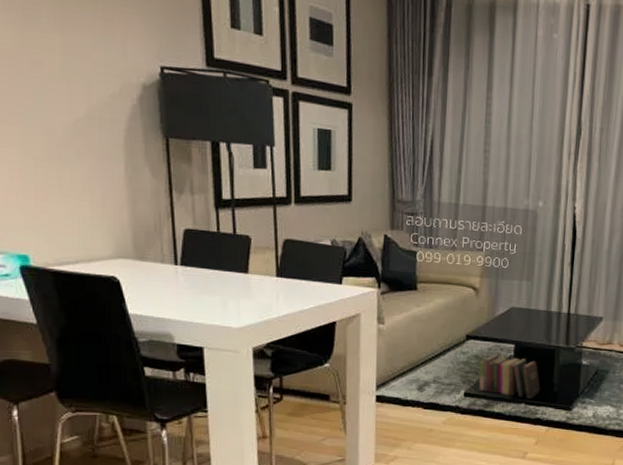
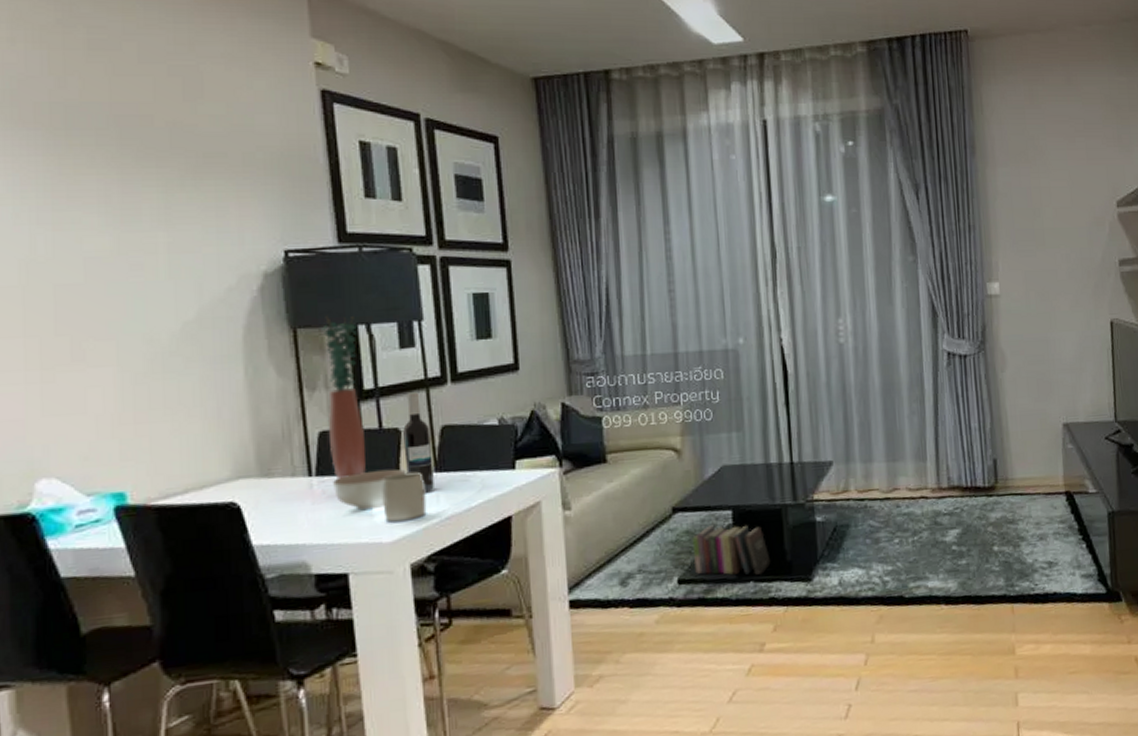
vase: none [190,129,222,271] -> present [322,315,367,479]
bowl: none [193,268,254,300] -> present [332,469,407,511]
mug: none [233,273,269,314] -> present [381,471,427,524]
wine bottle: none [252,207,277,294] -> present [403,392,436,494]

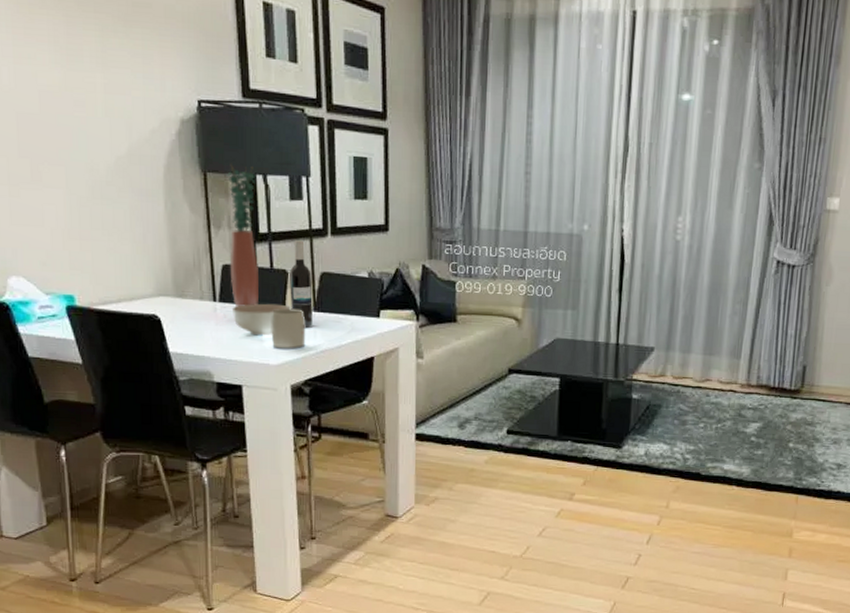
books: present [692,525,771,576] -> none [522,388,588,437]

